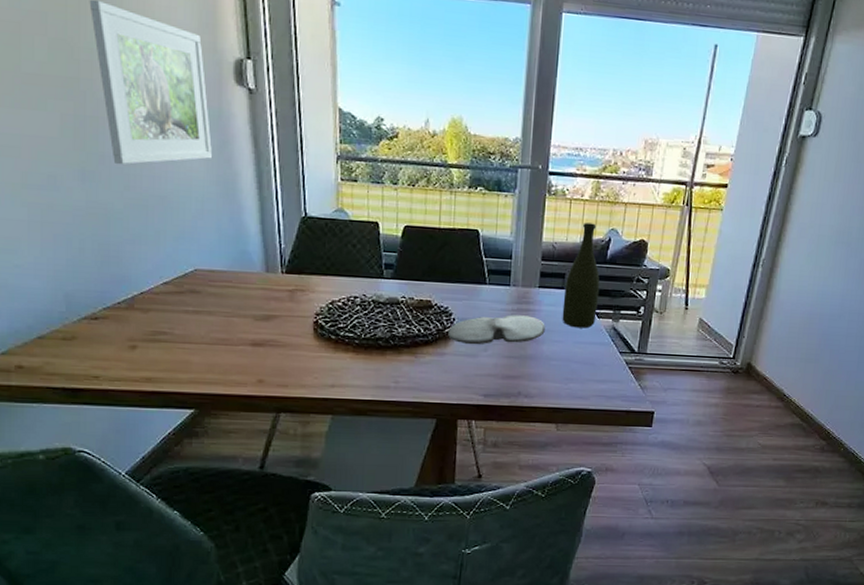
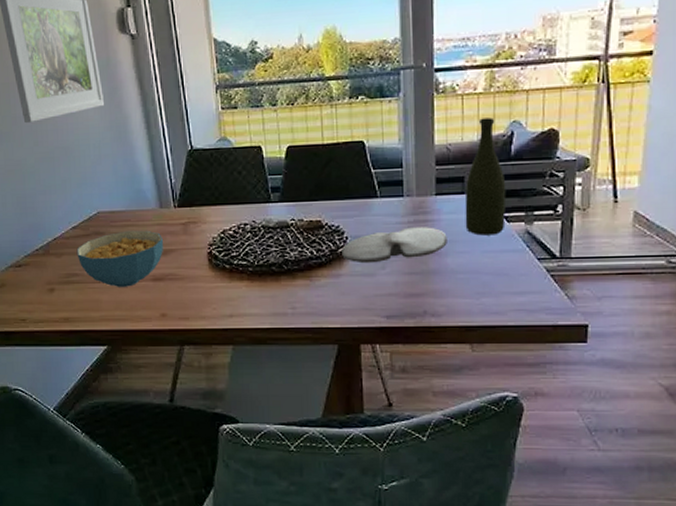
cereal bowl: none [167,292,266,350] -> present [76,230,163,287]

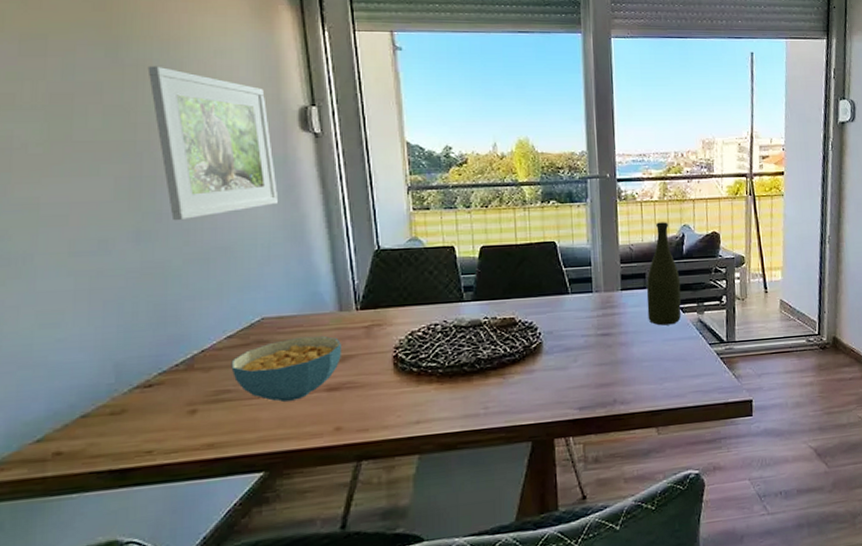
paint palette: present [342,227,447,264] -> none [535,319,633,358]

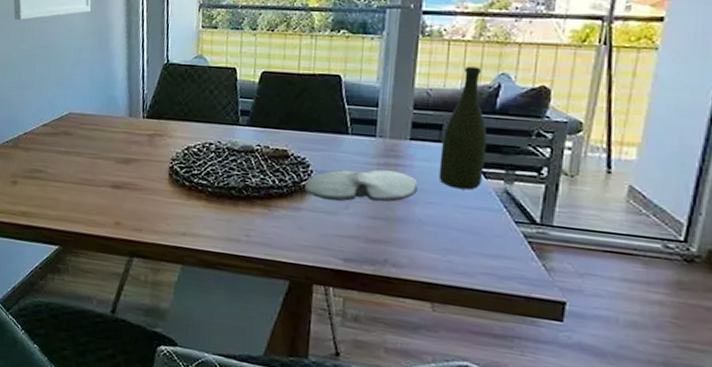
cereal bowl: present [231,335,341,402] -> none [43,134,128,190]
paint palette: none [535,319,633,358] -> present [304,169,418,203]

